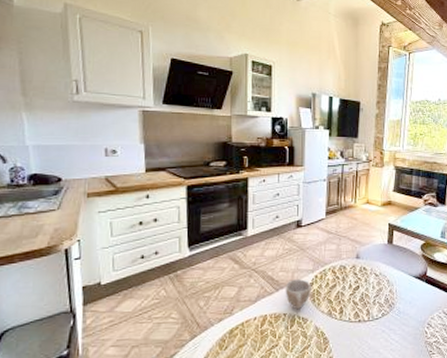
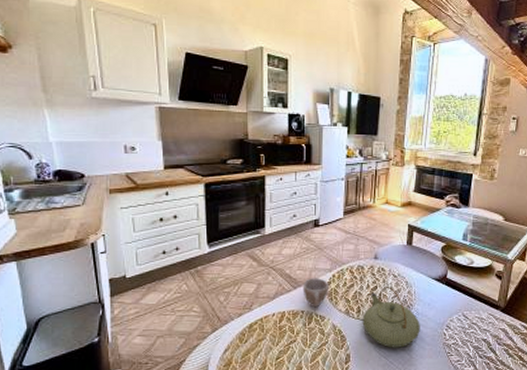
teapot: none [345,285,402,349] -> present [362,286,420,348]

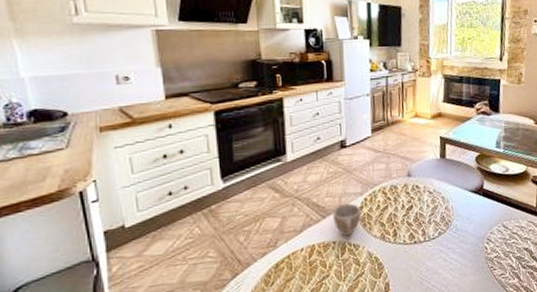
teapot: present [362,286,420,348] -> none [399,203,461,270]

